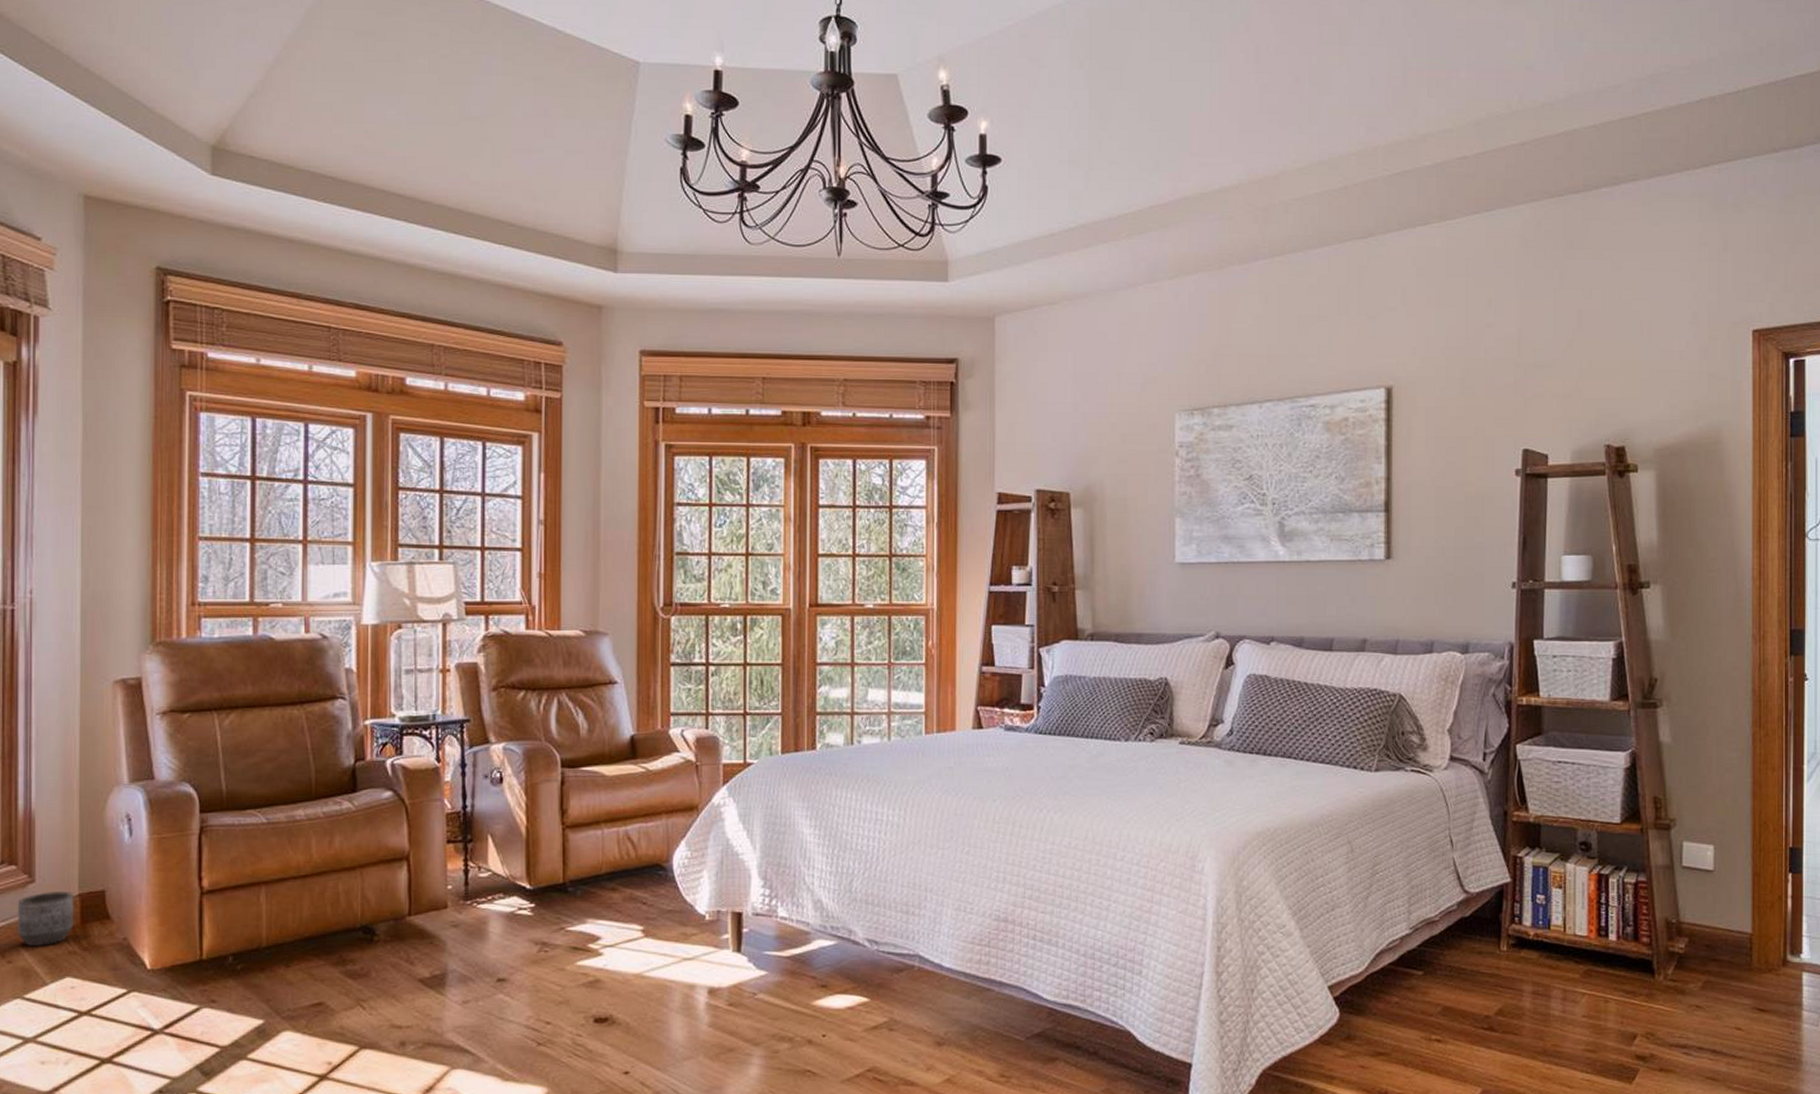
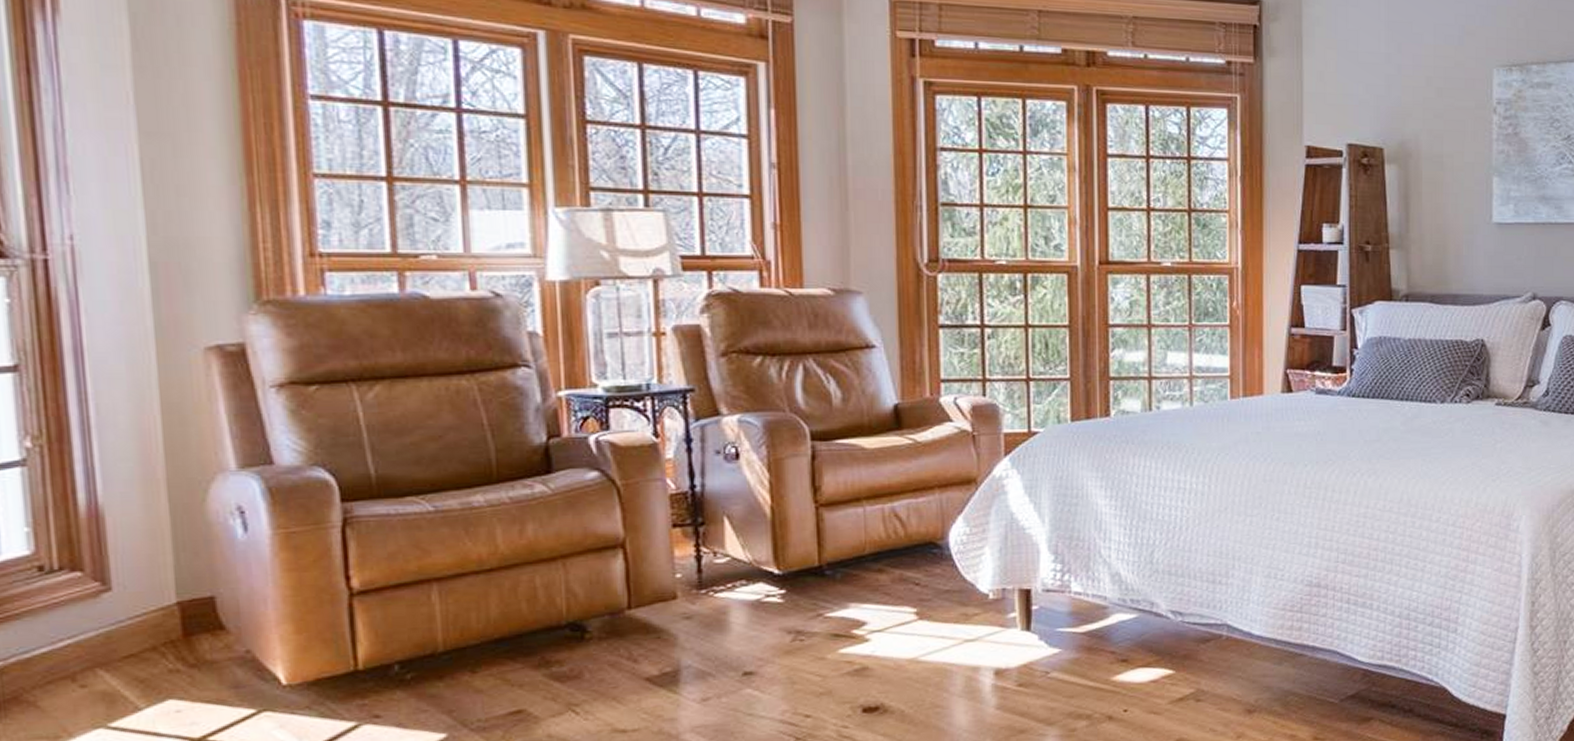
planter: present [17,892,74,946] -> none [87,600,174,666]

